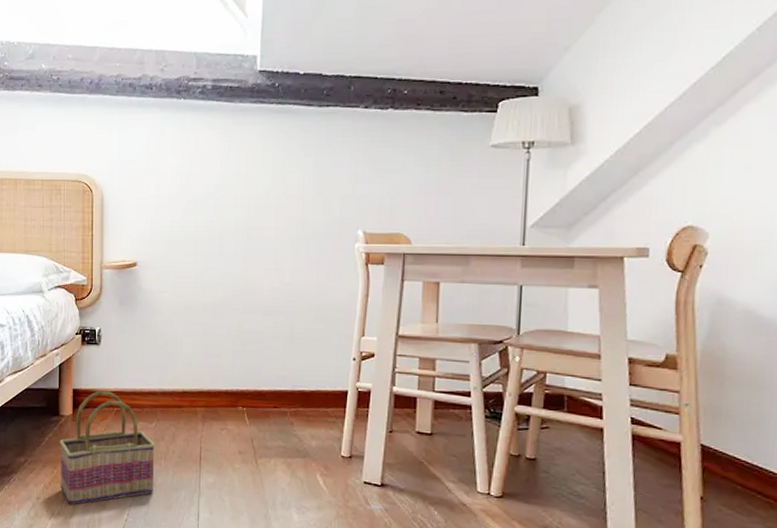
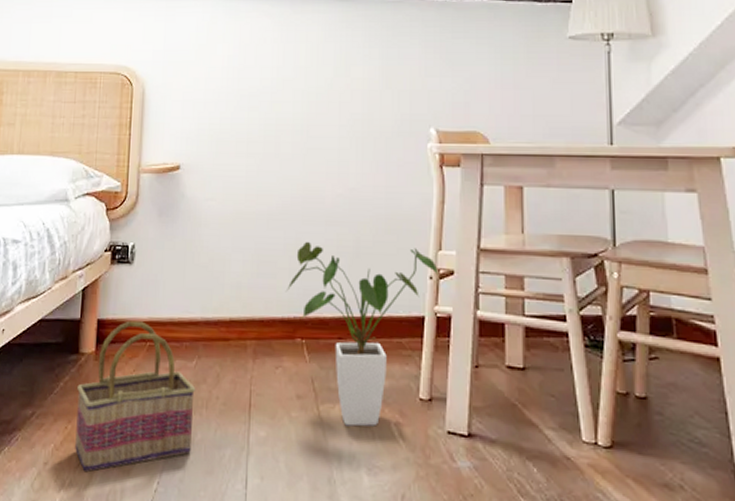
house plant: none [229,327,361,477] -> present [285,241,438,427]

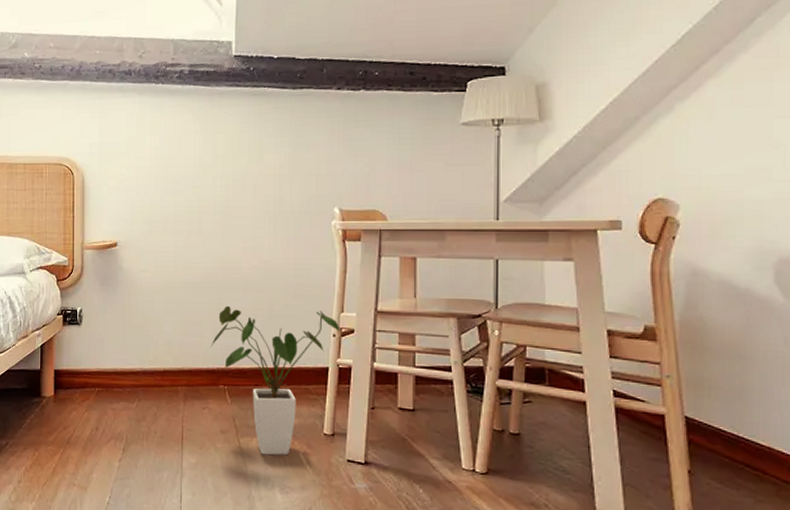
basket: present [75,320,196,473] -> none [41,371,138,489]

